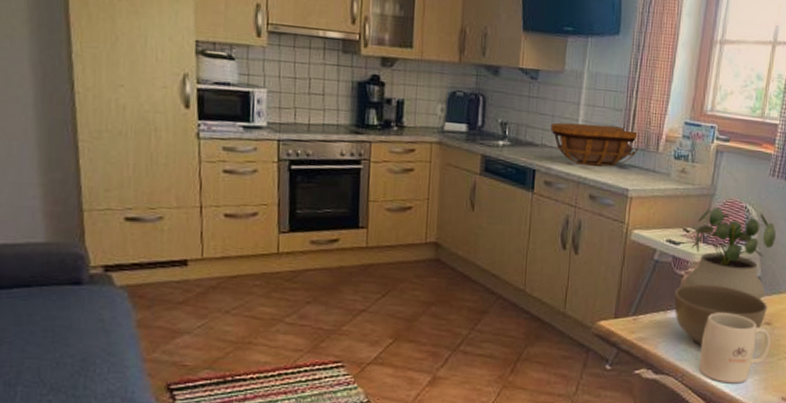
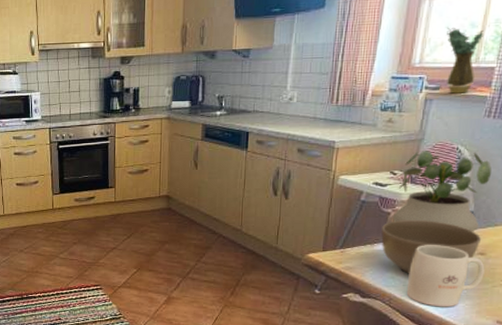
basket: present [550,122,640,167] -> none [261,88,346,124]
vase: none [736,76,768,149] -> present [447,26,484,94]

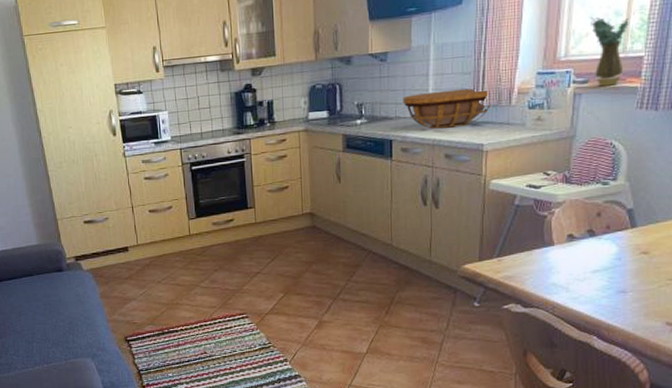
basket: none [261,88,346,124] -> present [403,89,491,129]
bowl: present [381,220,482,274] -> none [539,221,644,280]
potted plant: present [392,151,492,232] -> none [549,146,648,231]
mug: present [406,245,485,308] -> none [570,246,650,312]

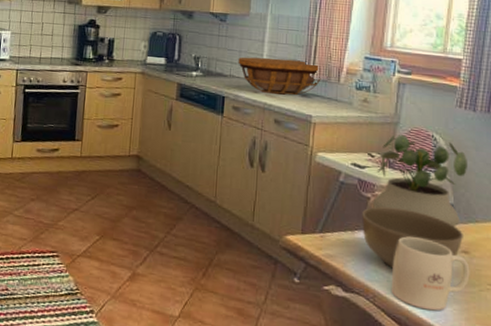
bowl: none [539,221,644,280] -> present [362,206,464,269]
potted plant: none [549,146,648,231] -> present [372,135,467,227]
mug: none [570,246,650,312] -> present [391,236,470,311]
vase: present [591,16,629,87] -> none [415,16,449,81]

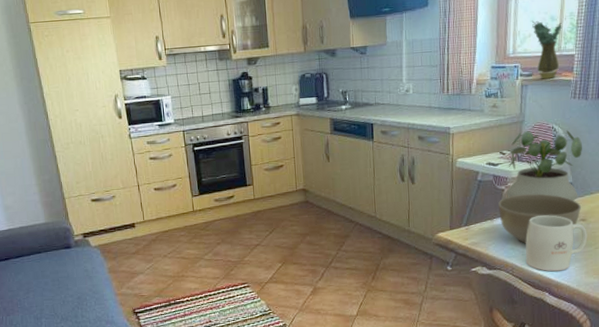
basket: present [238,57,321,96] -> none [381,79,455,114]
vase: none [415,16,449,81] -> present [532,20,562,79]

